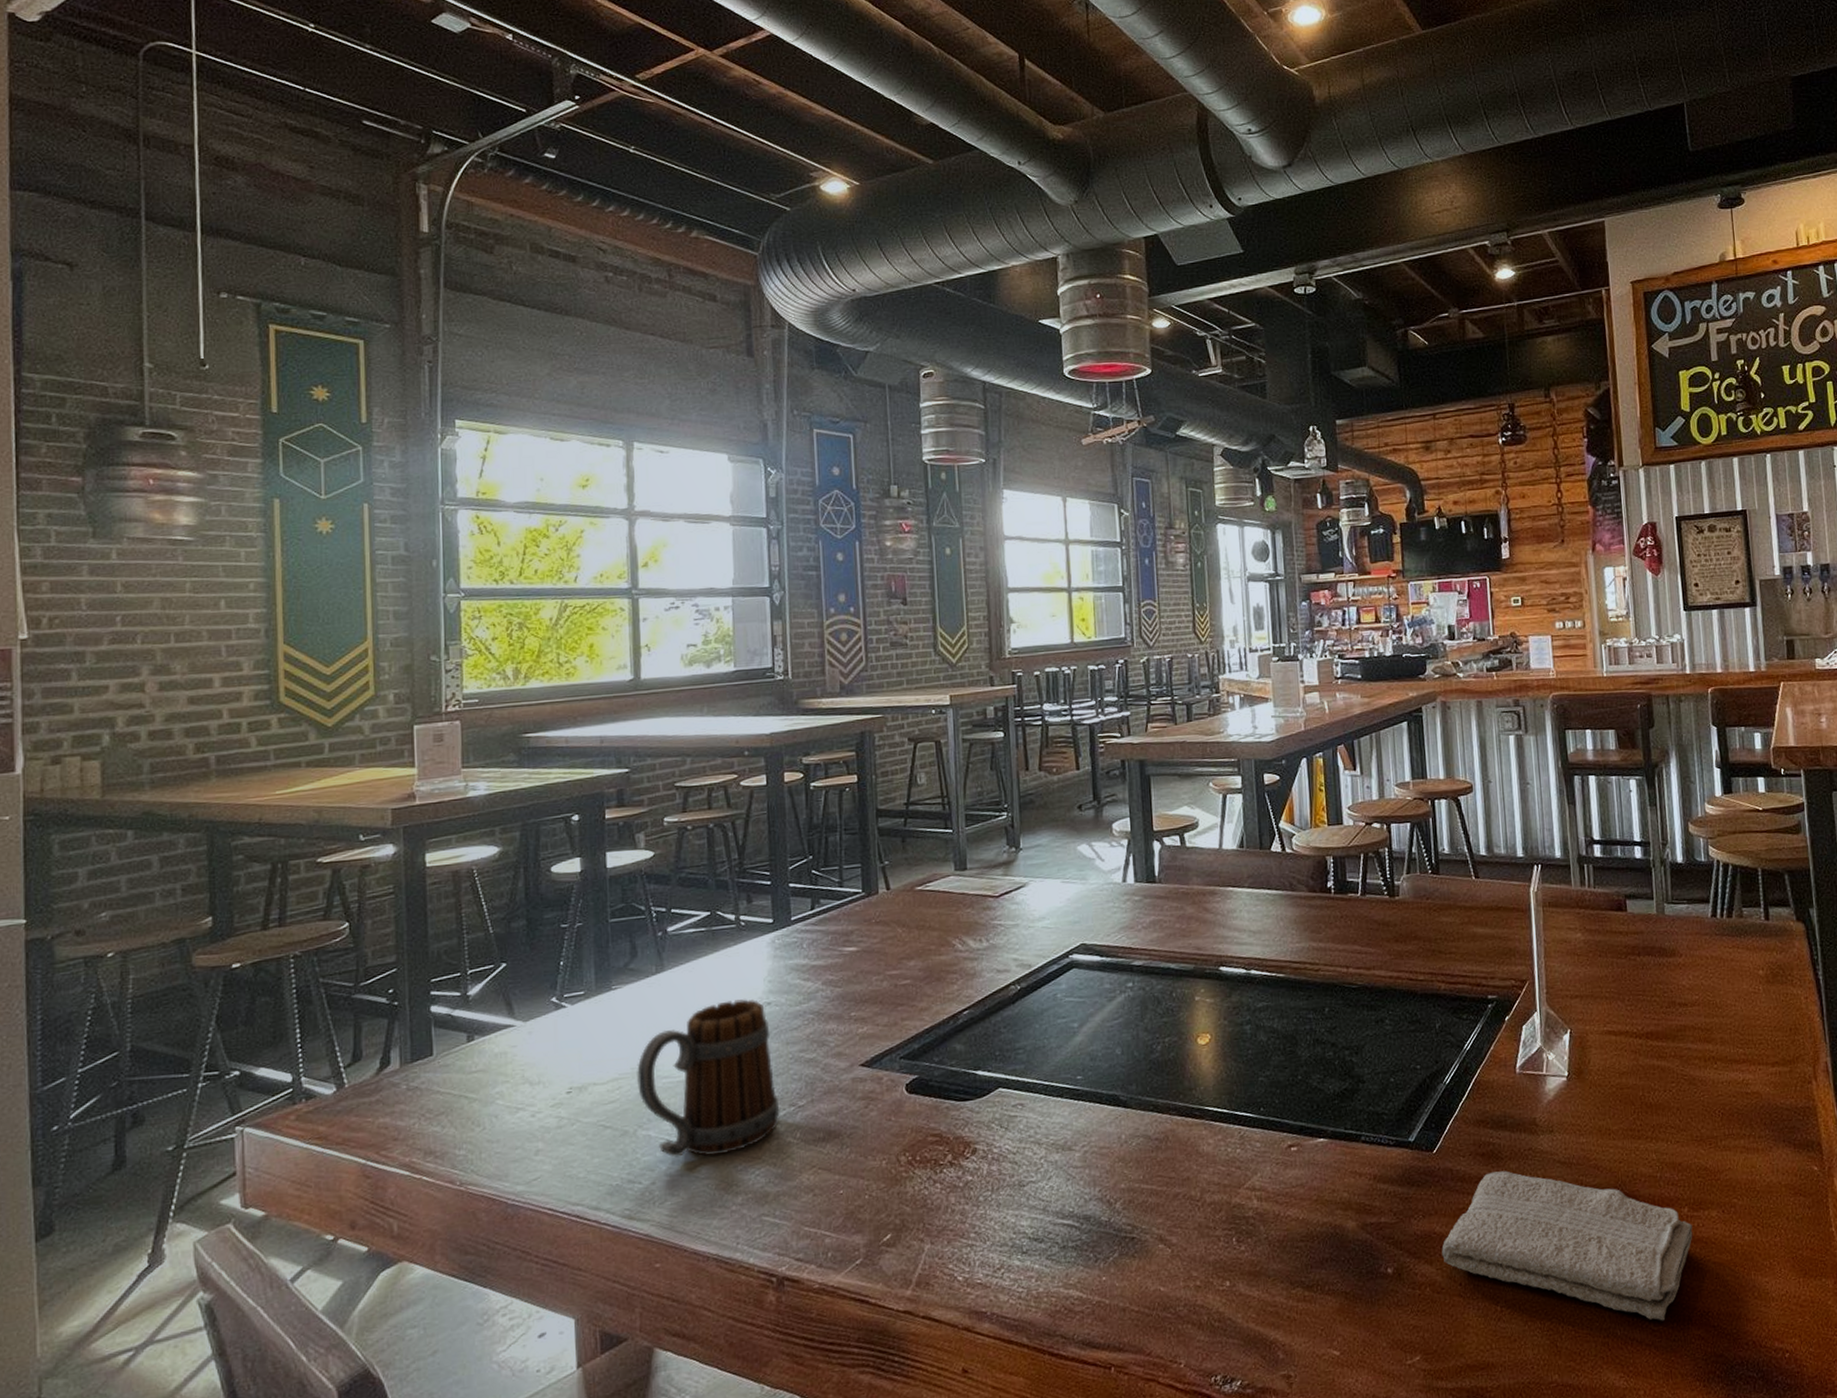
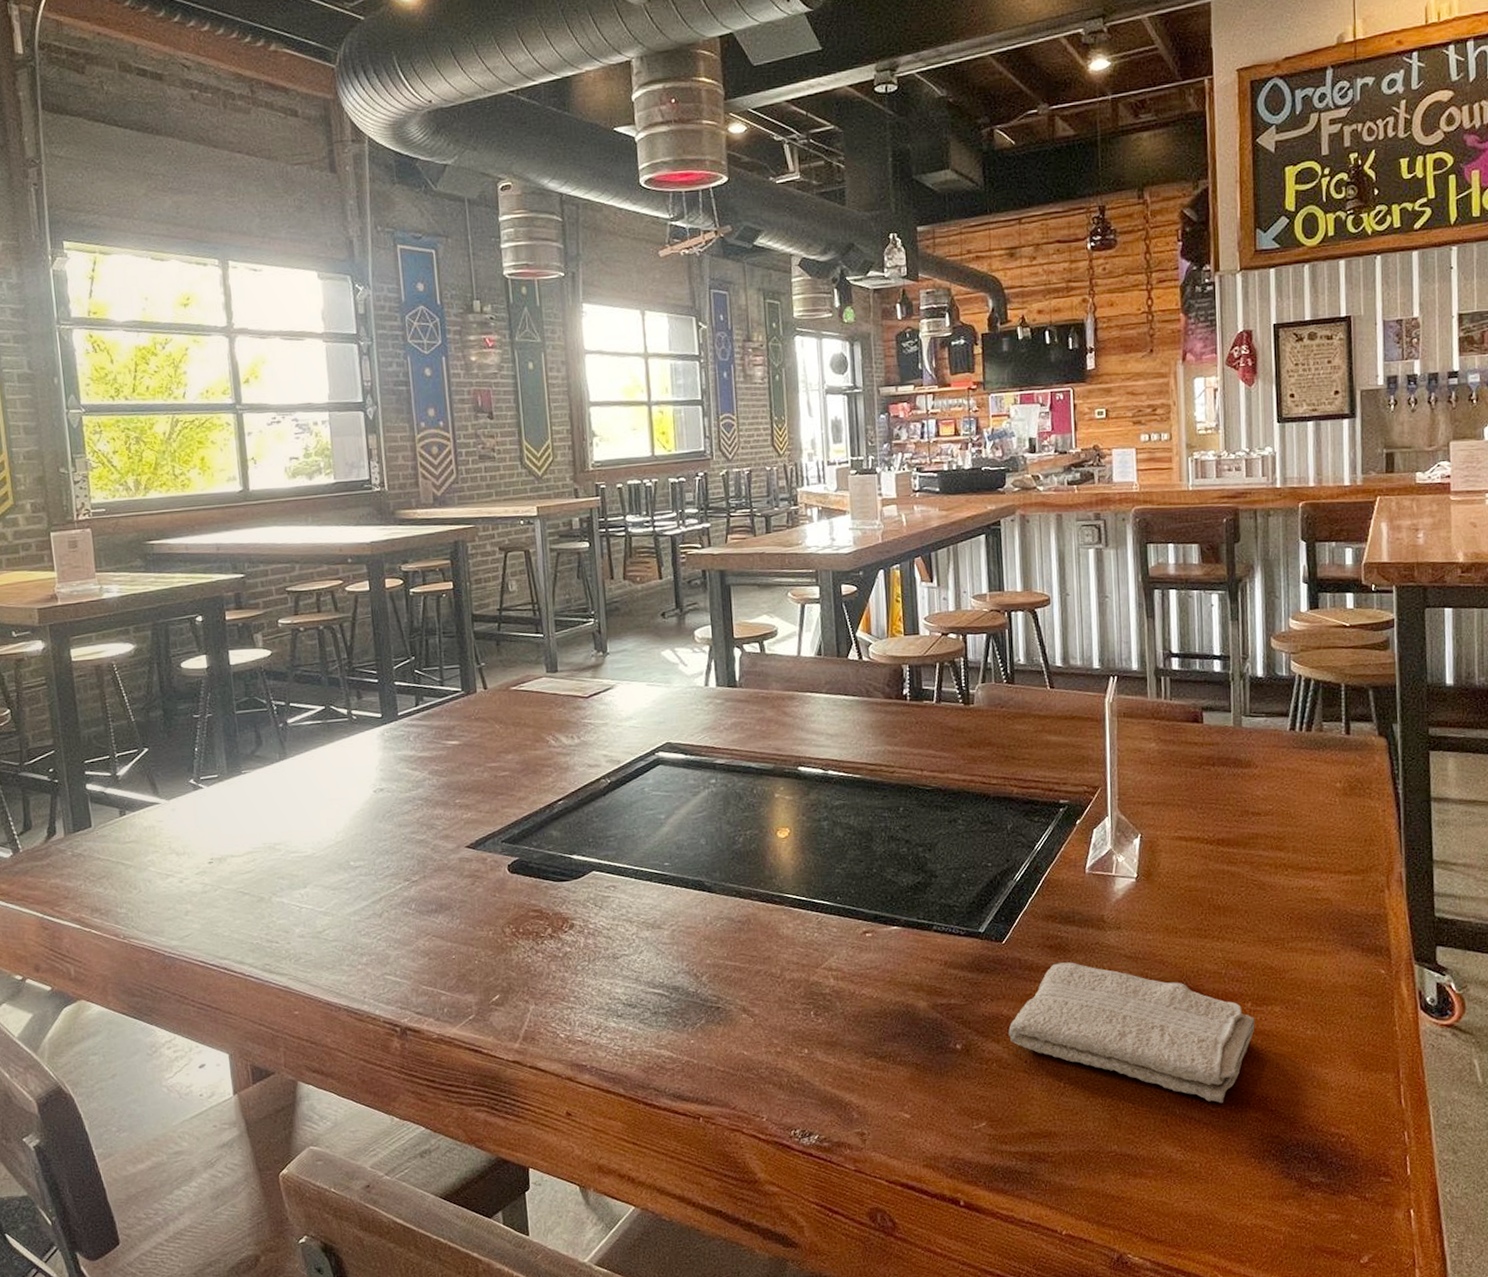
beer mug: present [637,999,780,1158] -> none [268,785,396,922]

